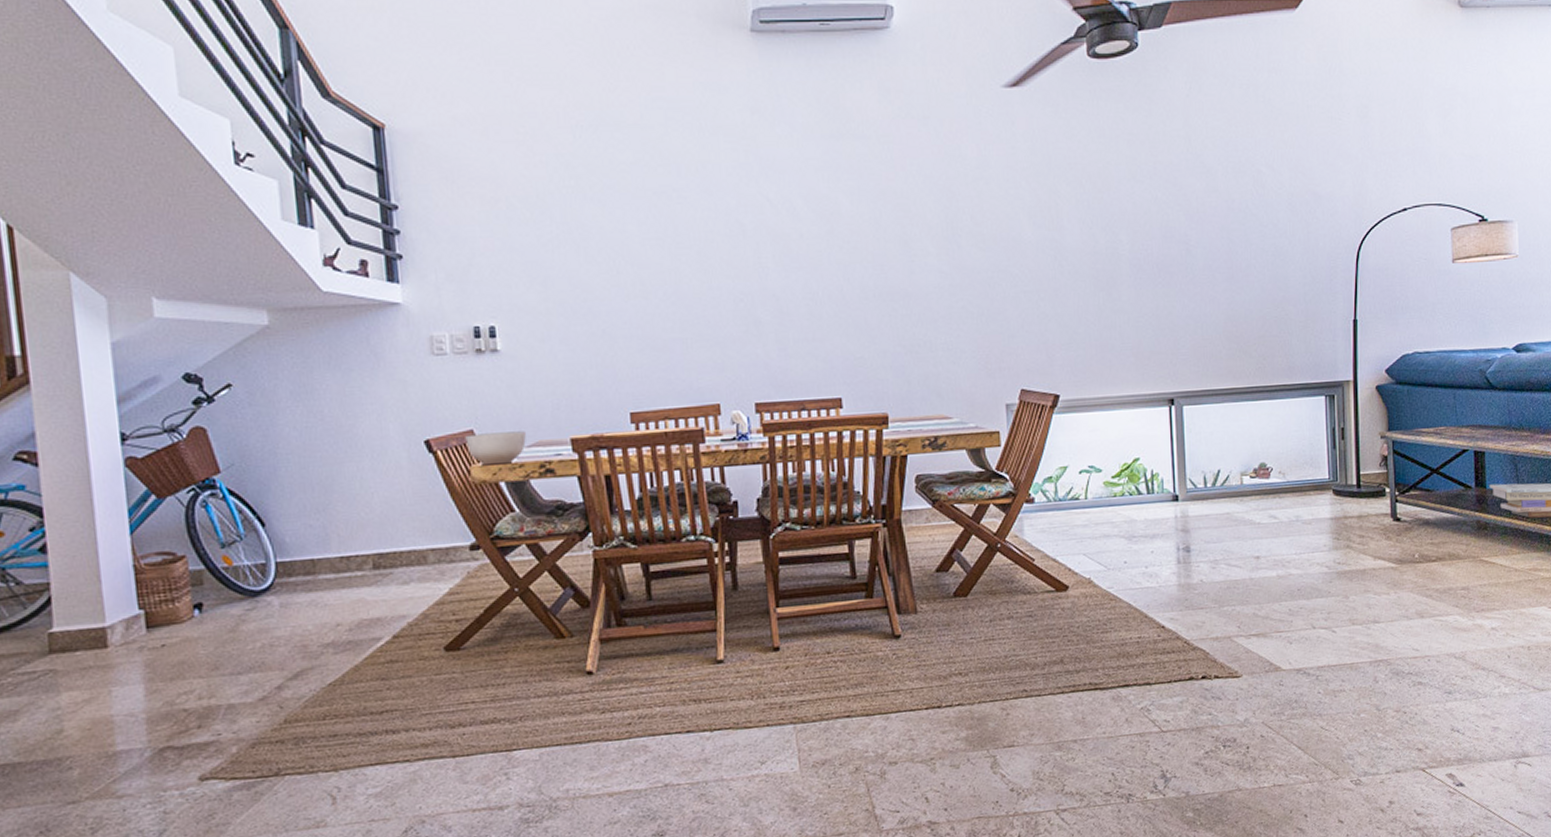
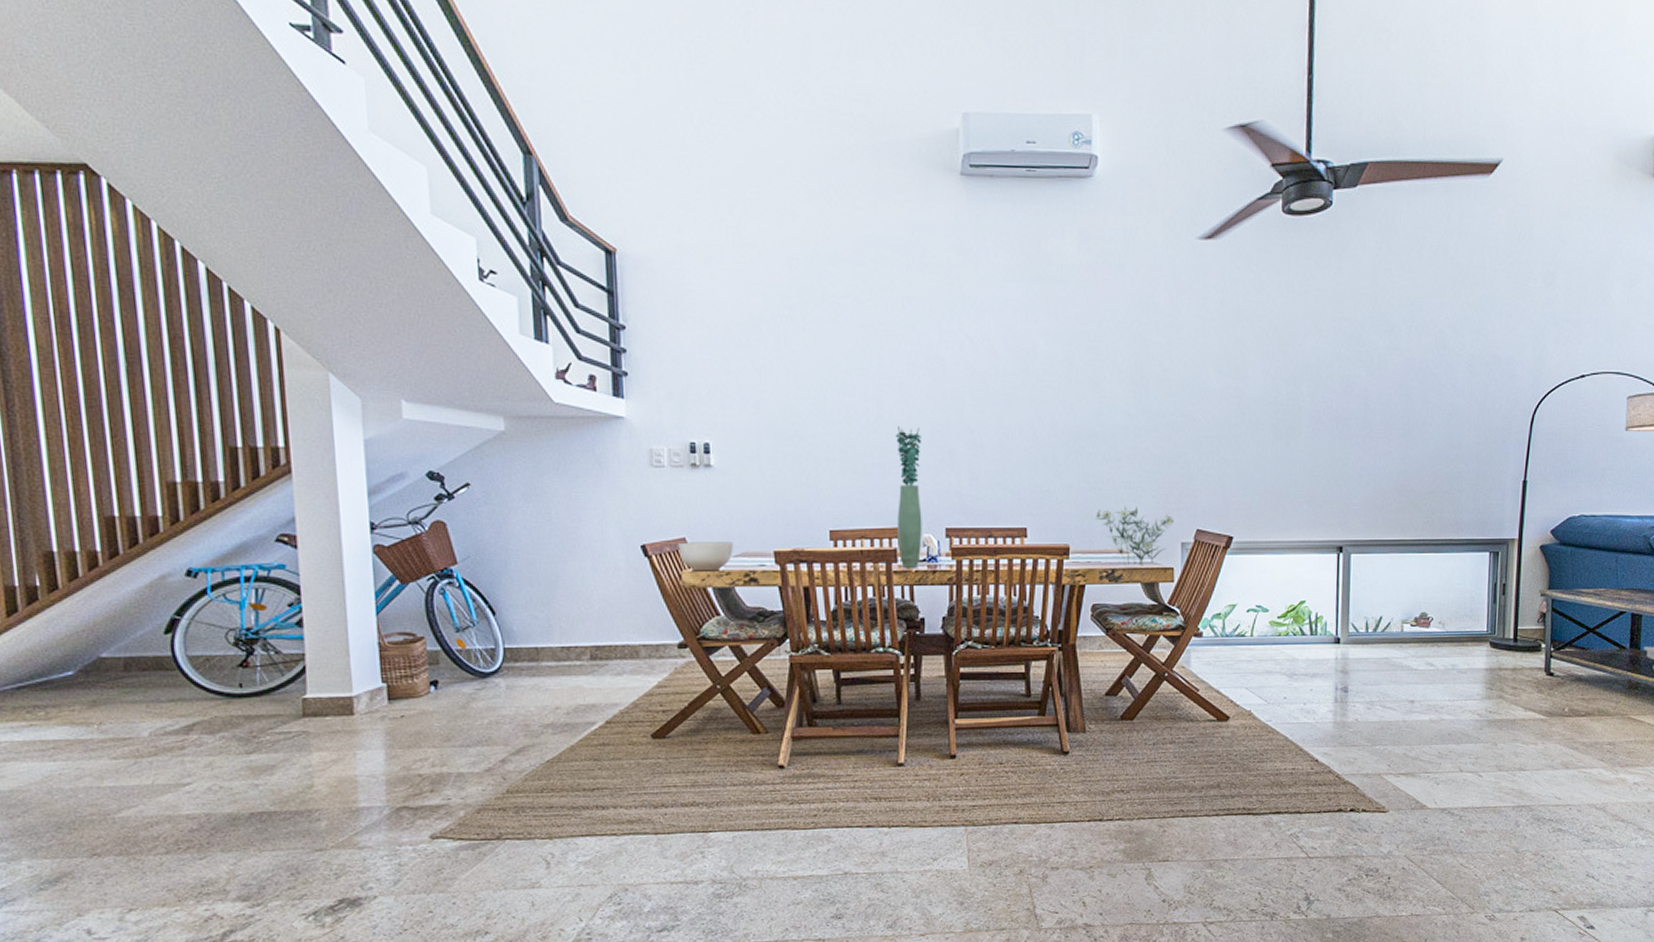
vase: none [695,297,731,449] -> present [895,426,922,569]
flower bouquet: none [913,368,997,432] -> present [1095,506,1175,565]

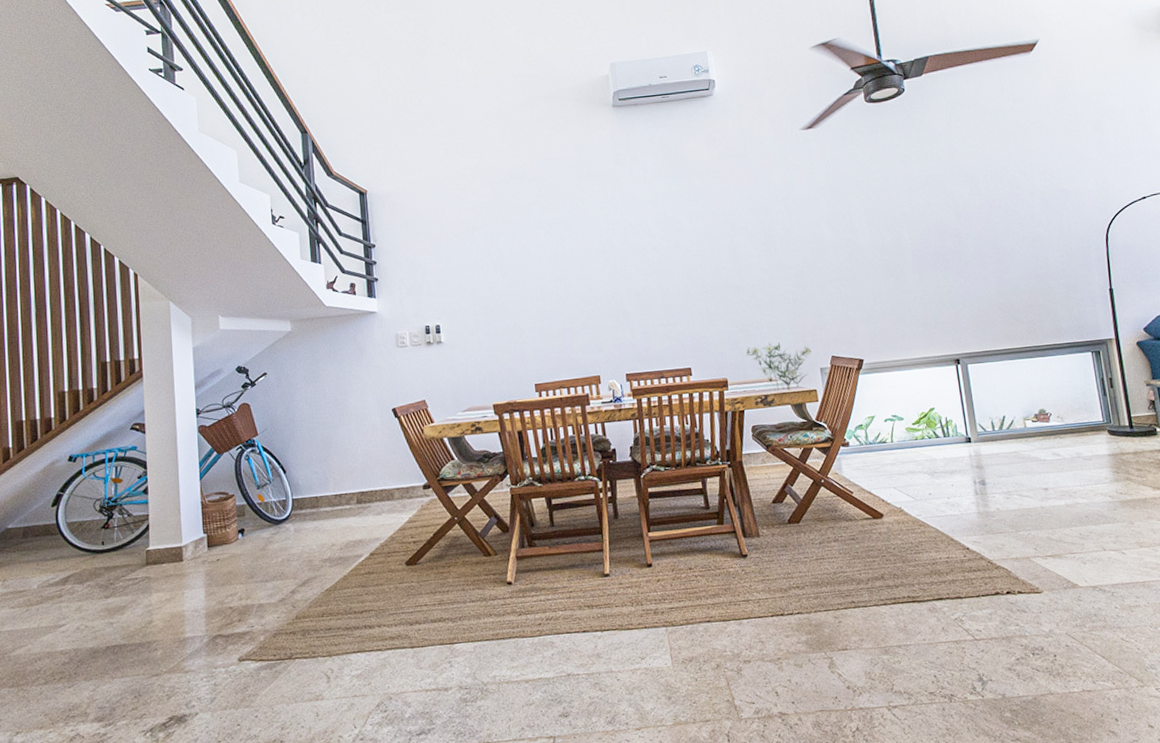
bowl: present [678,542,733,572] -> none [420,400,462,426]
vase: present [895,426,922,569] -> none [580,297,609,410]

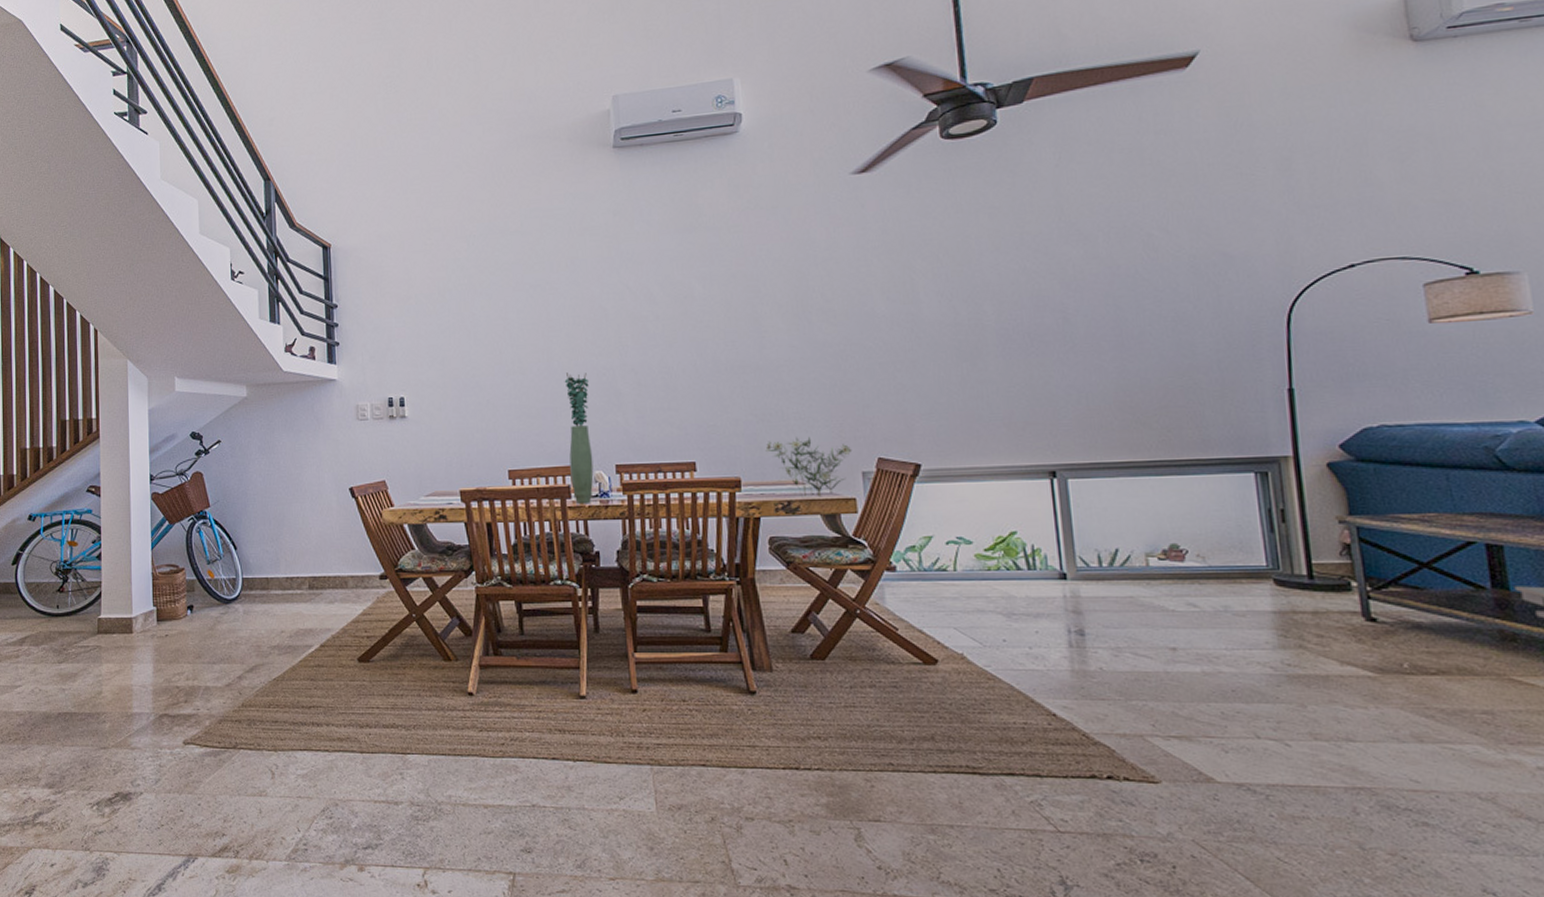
vase: none [580,297,609,410] -> present [564,372,594,505]

